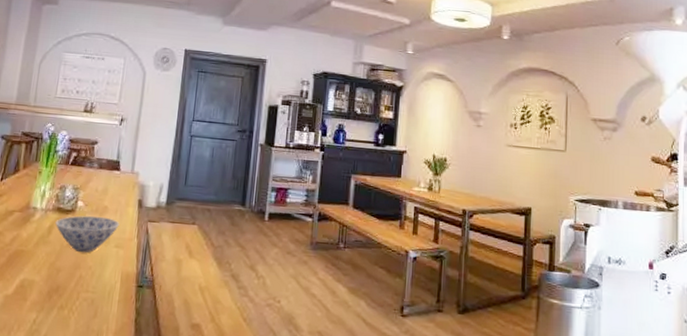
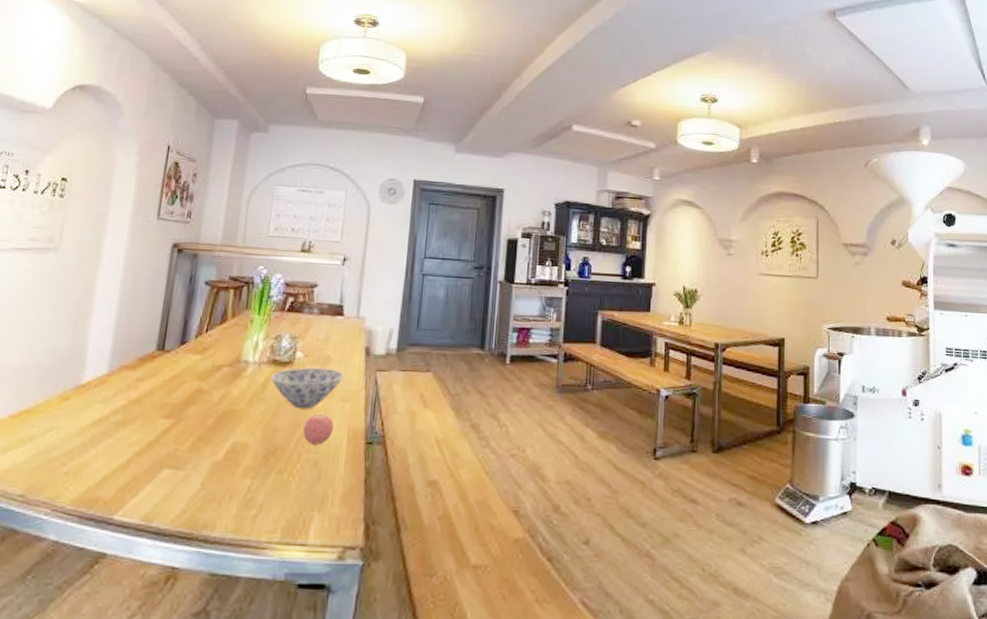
apple: none [82,257,110,286] -> present [303,413,334,445]

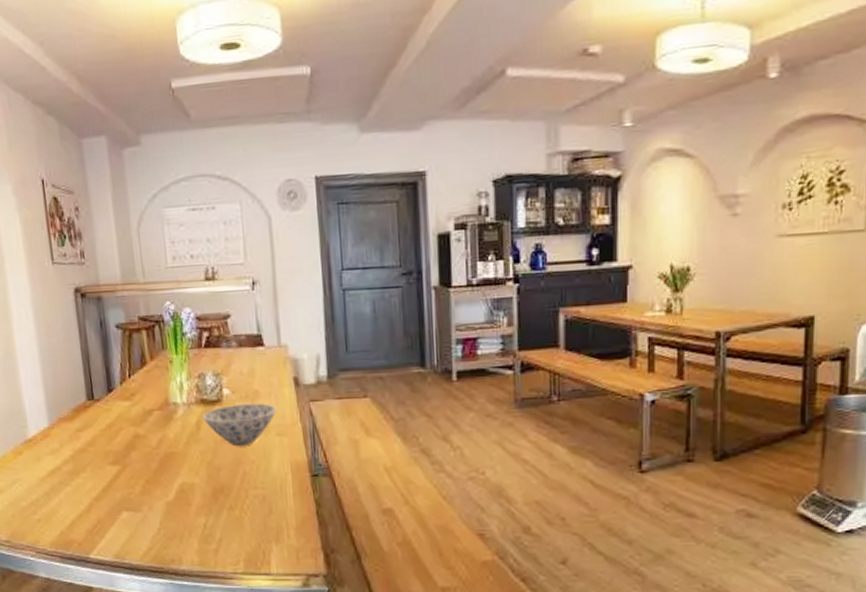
apple: present [303,413,334,445] -> none [245,449,276,481]

